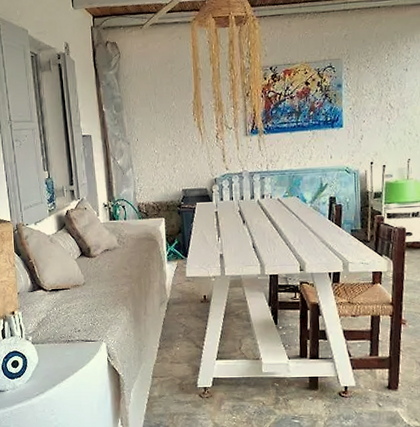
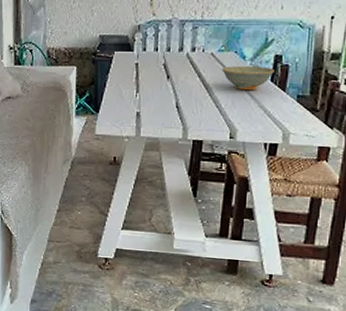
dish: none [288,207,331,228] -> present [222,66,274,90]

